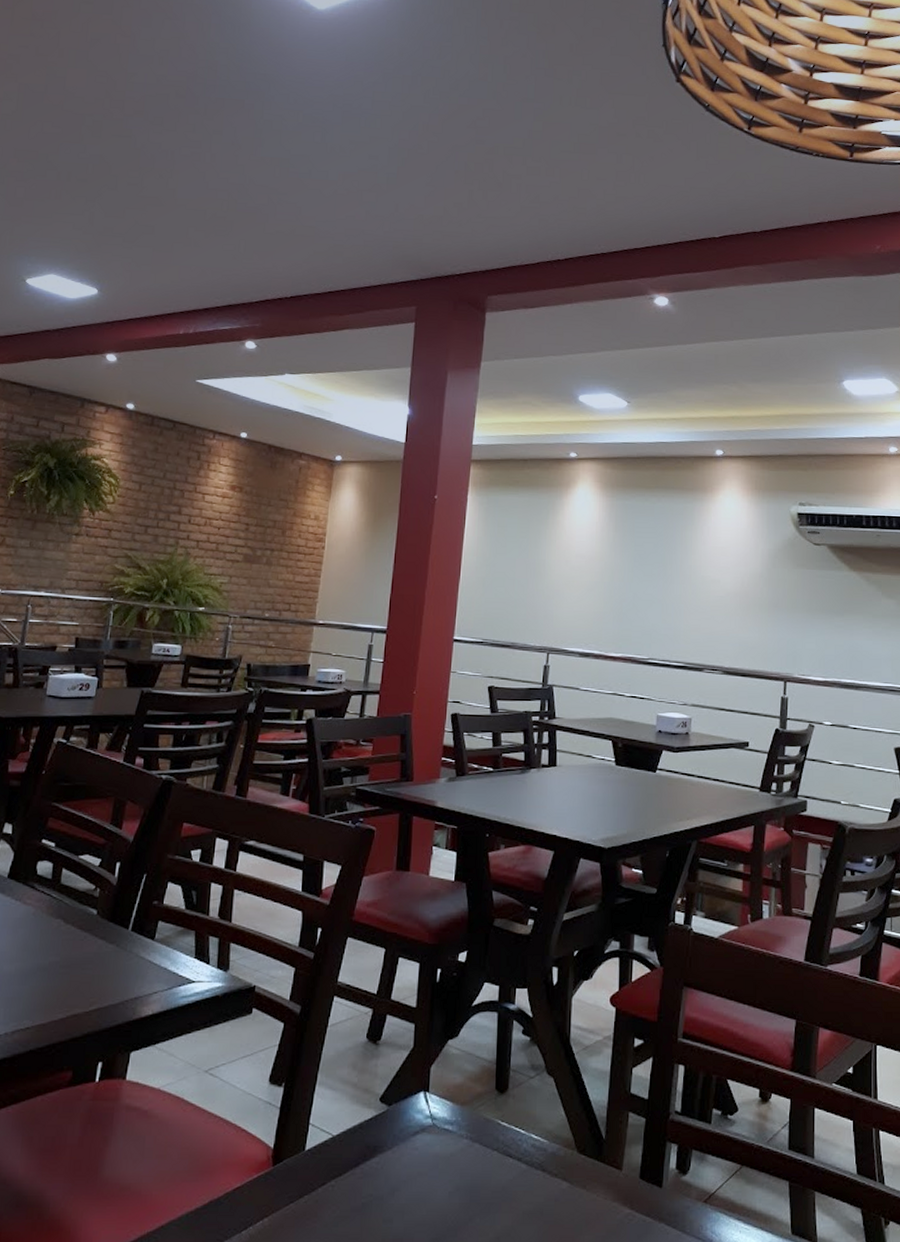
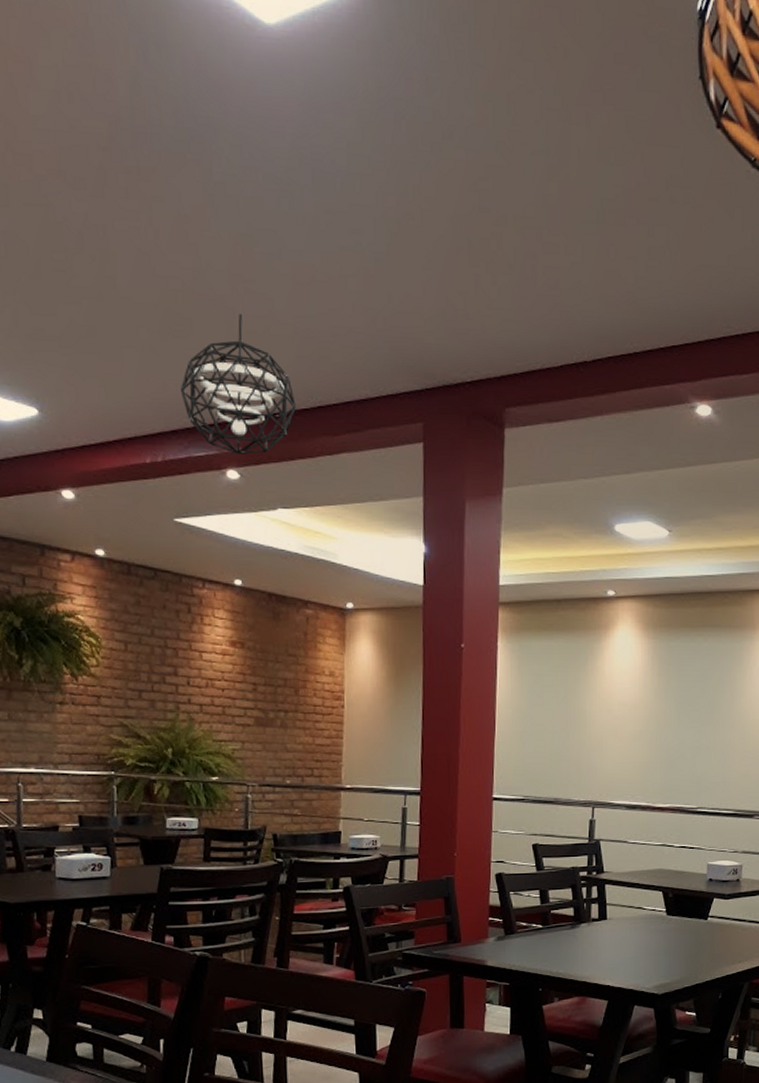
pendant light: none [215,219,310,329] -> present [180,314,296,454]

